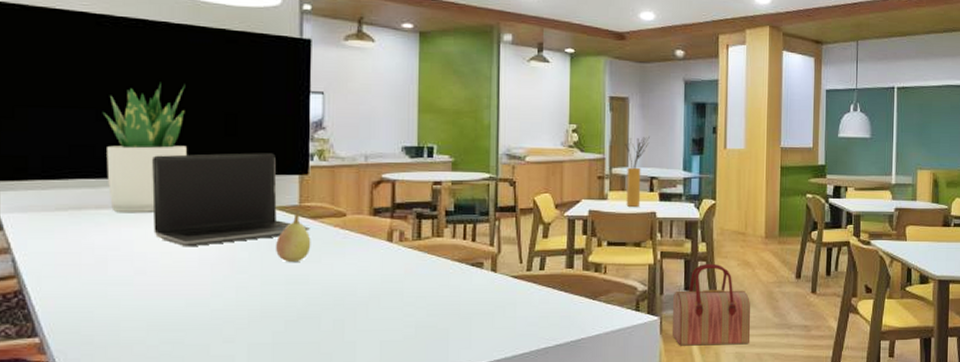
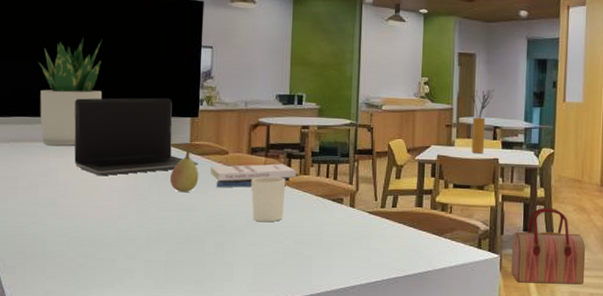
books: none [325,225,428,256] -> present [210,163,296,188]
mug: none [374,240,416,293] -> present [250,176,286,222]

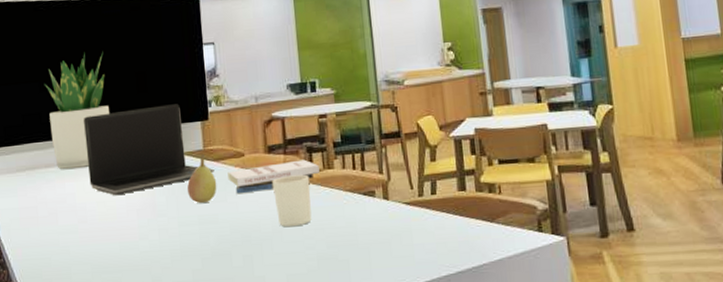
vase: present [471,89,494,153] -> none [504,44,531,121]
handbag: present [511,207,586,285] -> none [578,174,675,268]

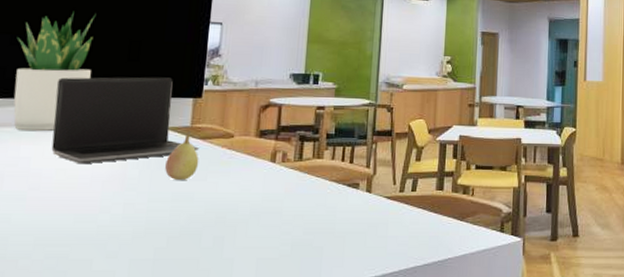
books: present [228,159,320,194] -> none [212,147,309,175]
mug: present [271,174,312,227] -> none [257,161,297,212]

